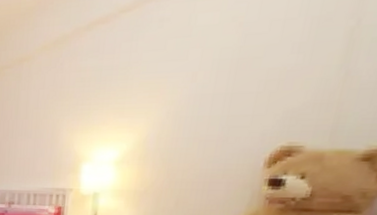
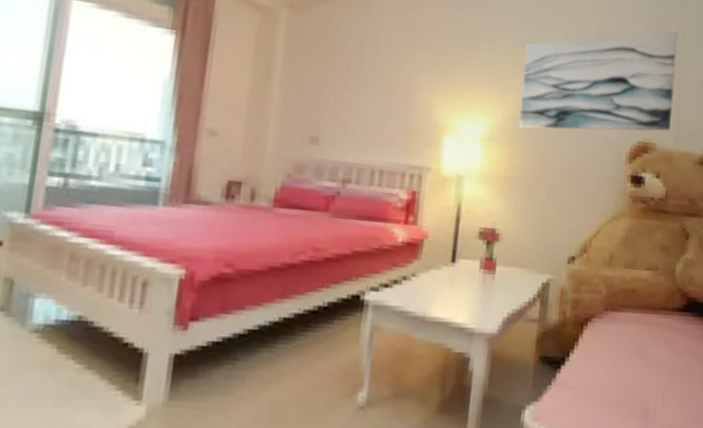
wall art: none [149,21,348,149] -> present [519,30,678,131]

